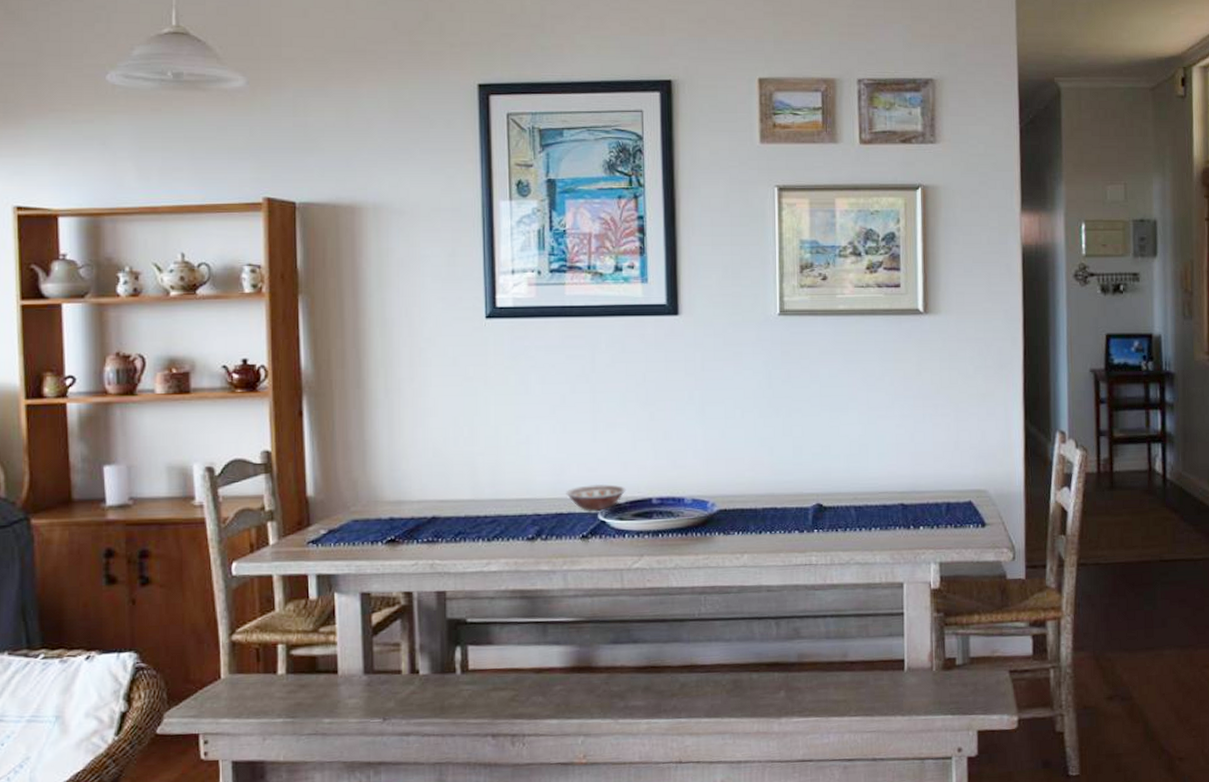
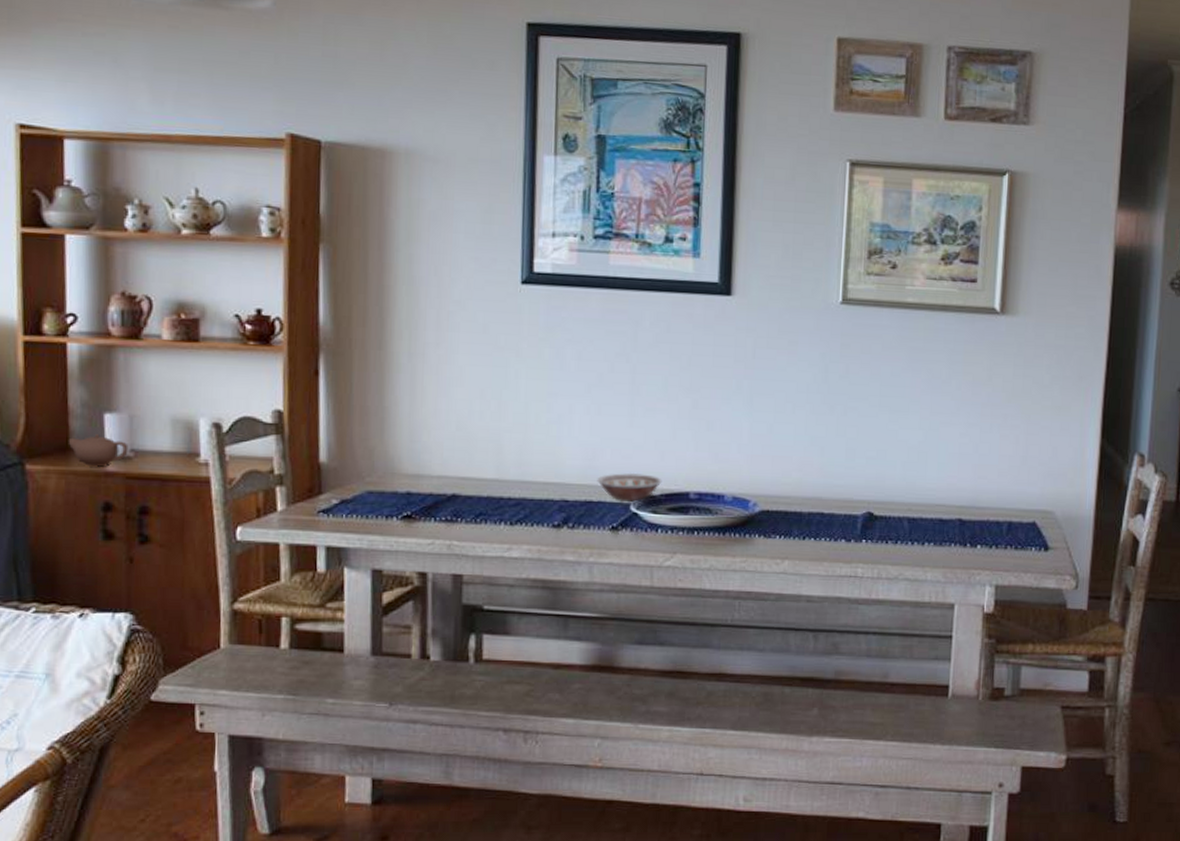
teapot: none [70,486,127,517] -> present [68,434,129,467]

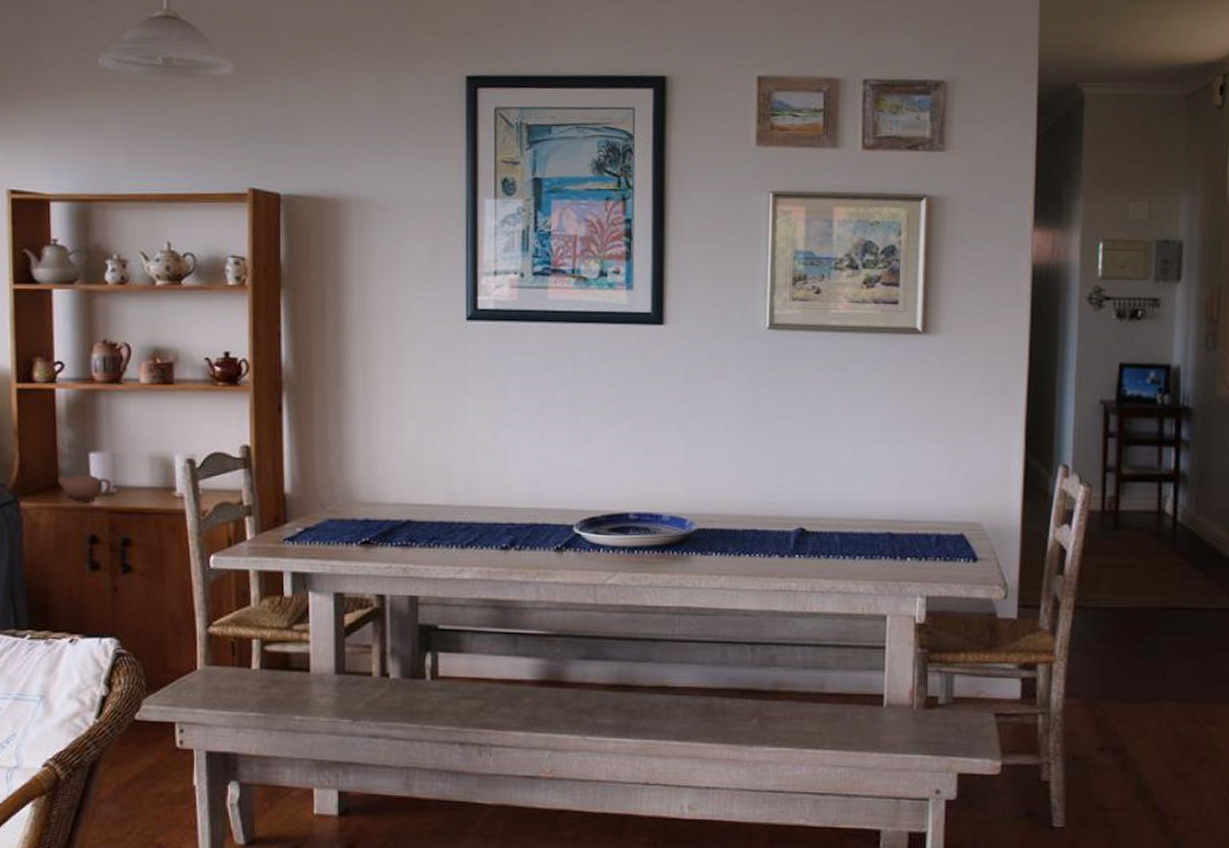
bowl: present [597,472,662,502] -> none [541,495,603,523]

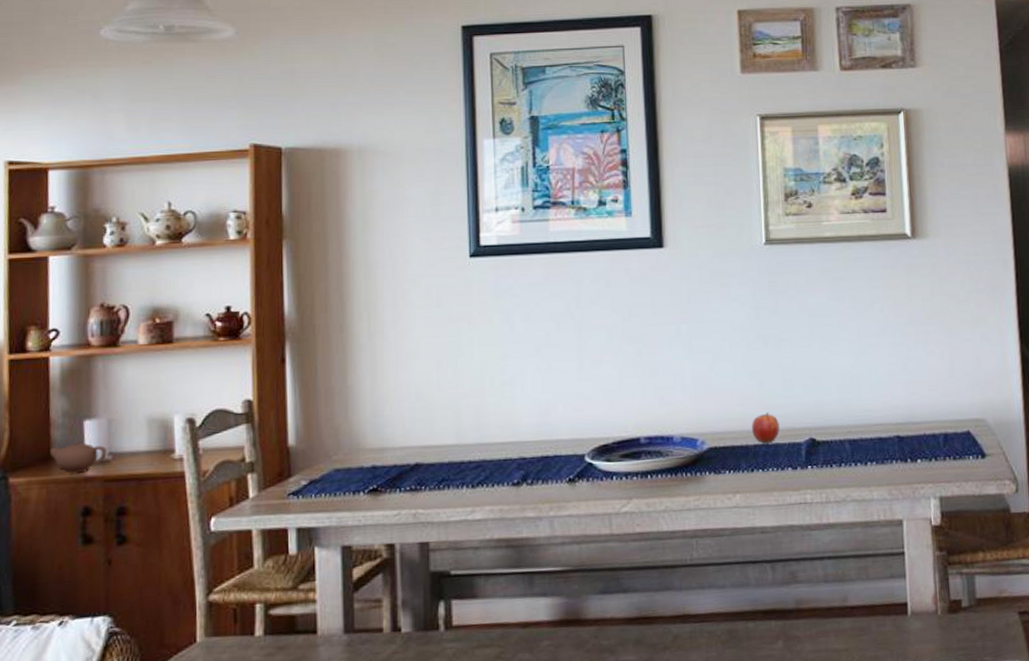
fruit: none [742,498,770,528] -> present [752,411,780,443]

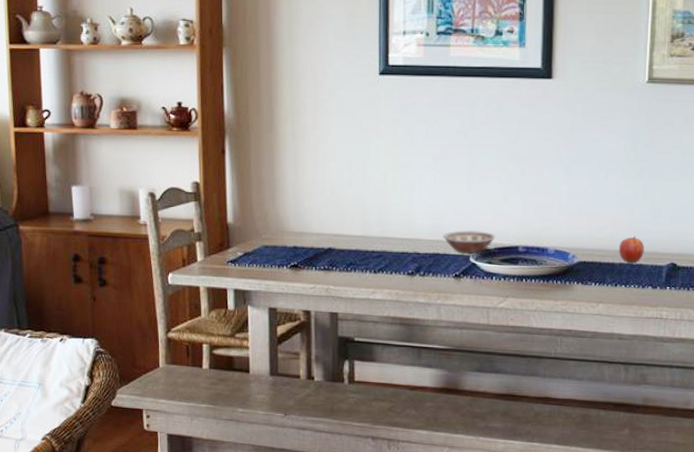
teapot: present [49,441,107,474] -> none [47,202,90,227]
bowl: none [552,424,613,453] -> present [442,230,496,254]

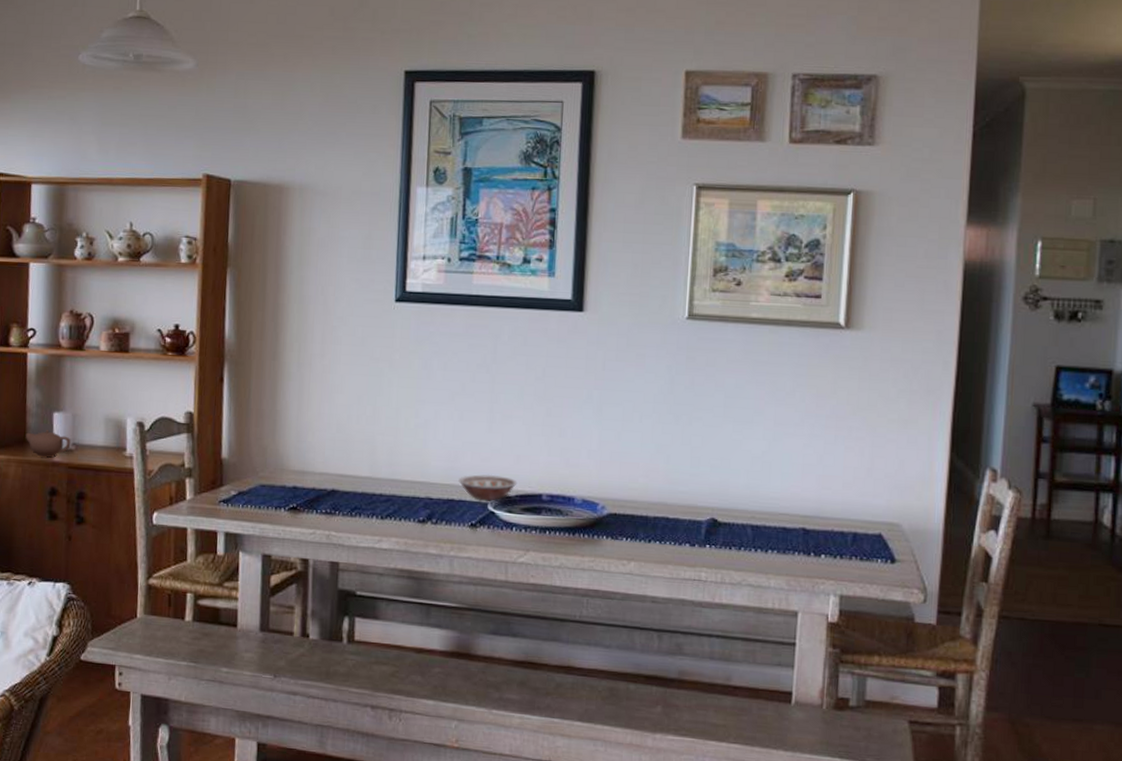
teapot: none [47,202,90,227] -> present [25,430,71,458]
fruit: present [619,235,644,262] -> none [653,486,682,516]

